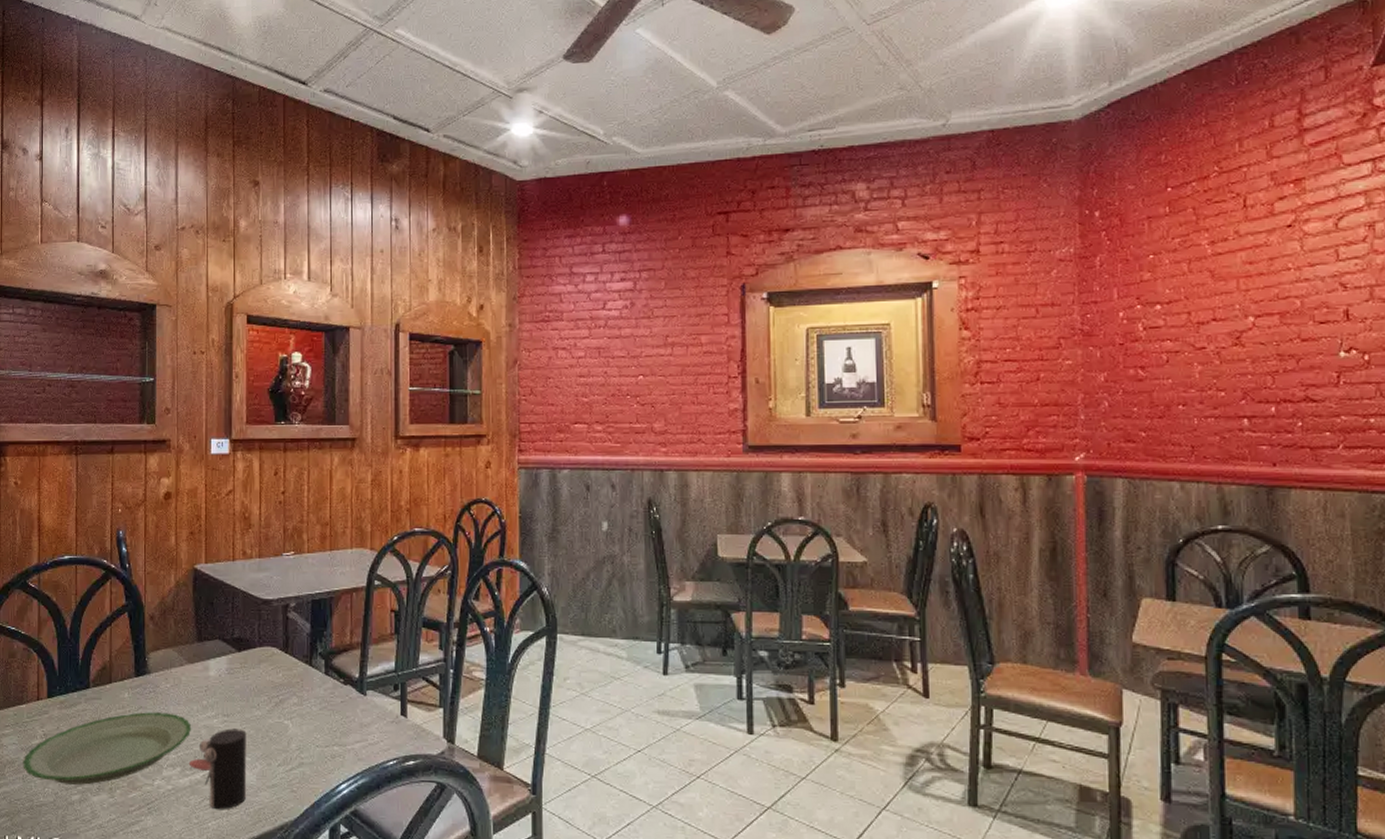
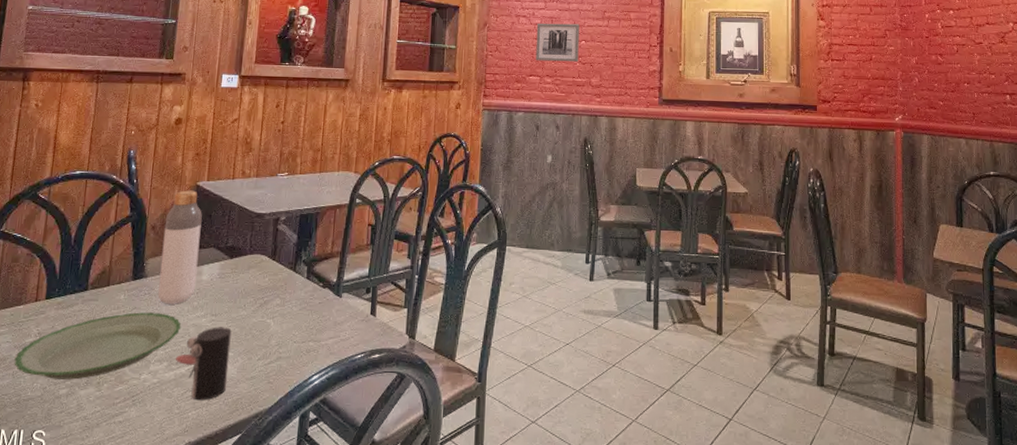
bottle: none [163,575,203,703] -> present [158,190,202,304]
wall art: none [580,354,636,404] -> present [535,23,580,62]

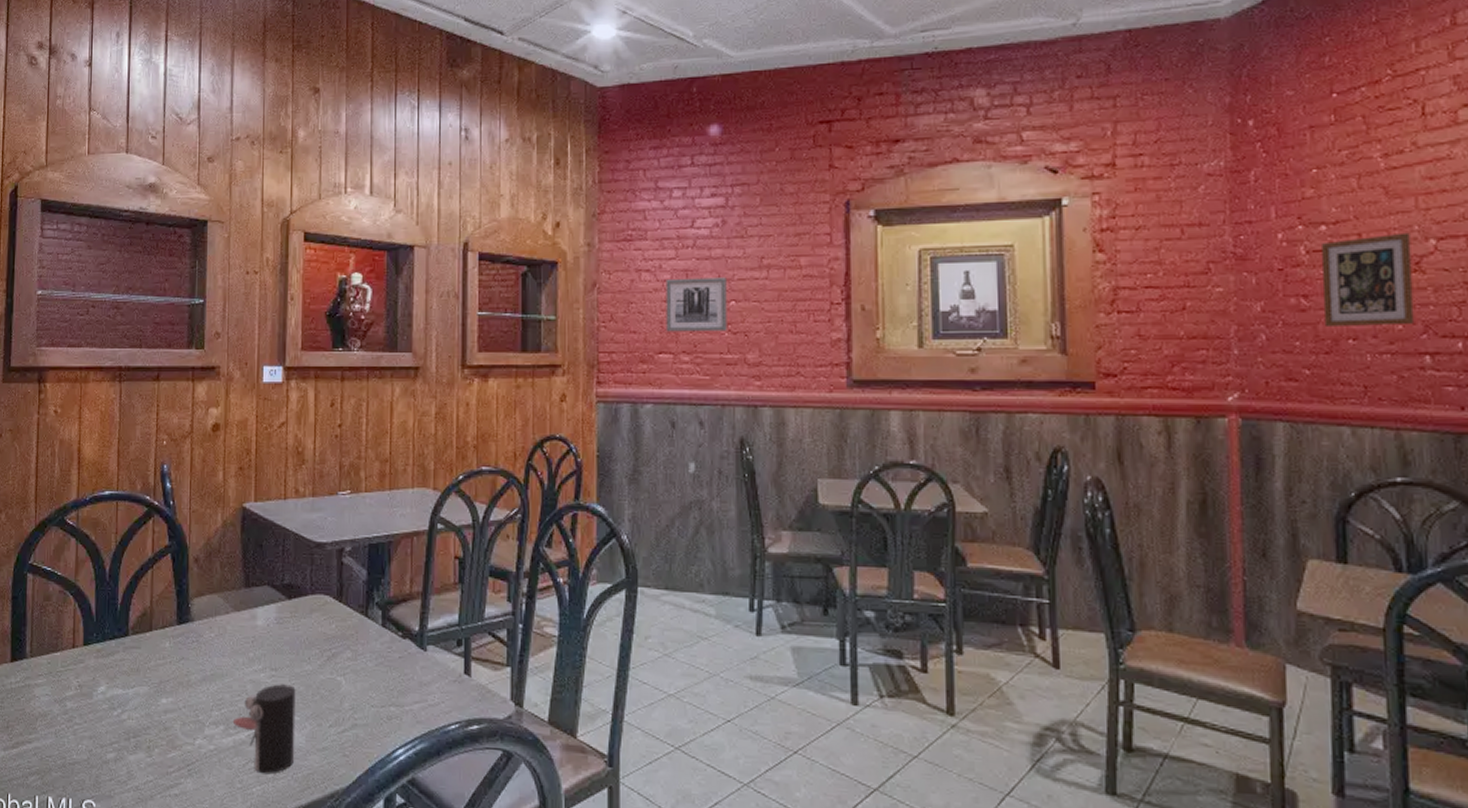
plate: present [14,312,181,380] -> none [55,663,237,742]
bottle: present [158,190,202,304] -> none [207,514,252,655]
picture frame: none [950,18,1001,76] -> present [1320,232,1415,326]

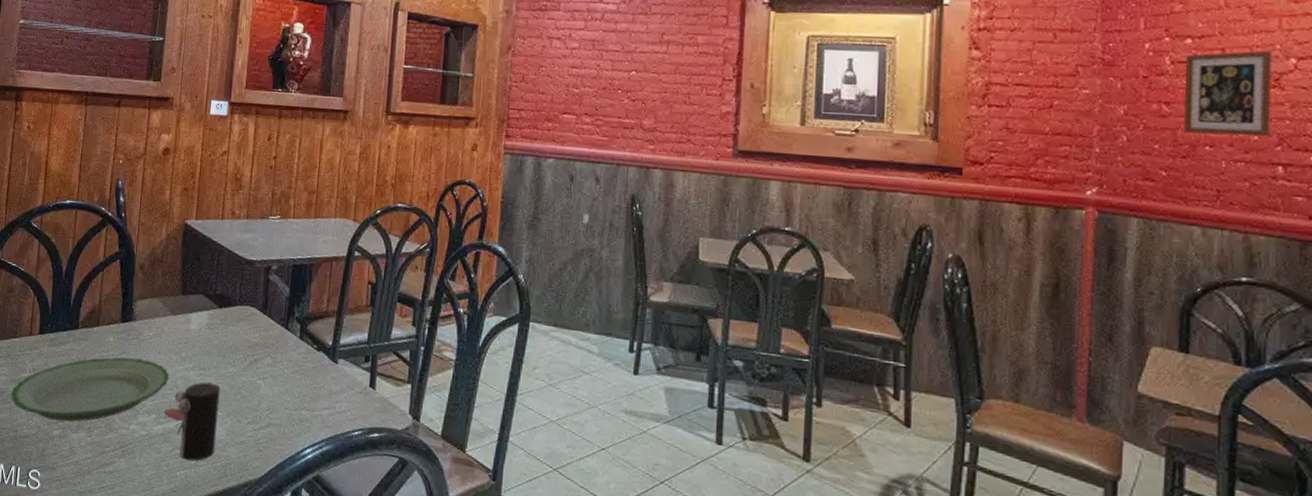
plate: none [55,663,237,742] -> present [11,357,170,422]
wall art: present [666,277,727,332] -> none [571,47,629,98]

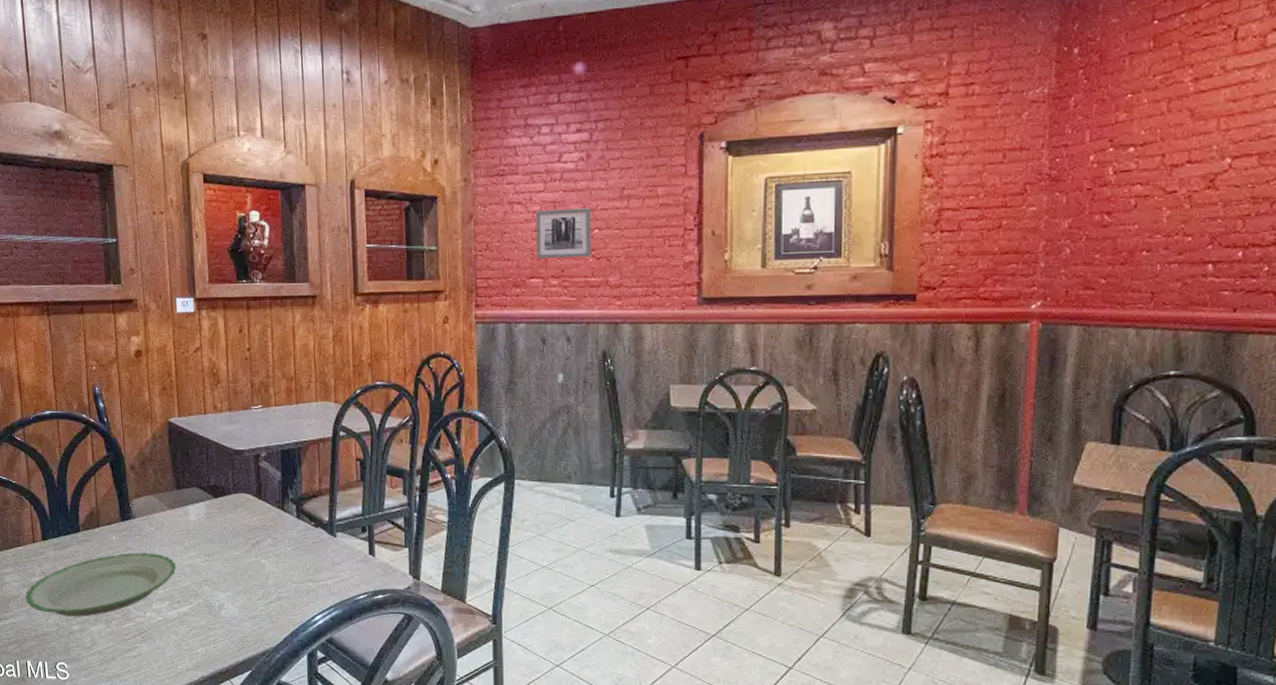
cup: present [163,382,220,461] -> none [175,567,231,638]
wall art: none [571,47,629,98] -> present [536,207,591,259]
picture frame: present [1183,50,1272,137] -> none [1122,152,1209,240]

